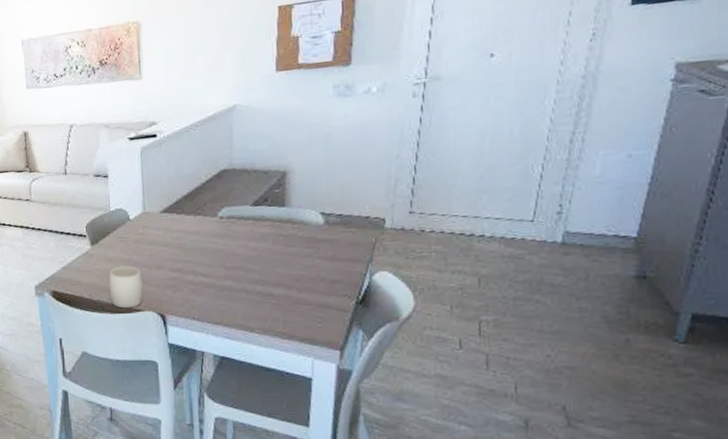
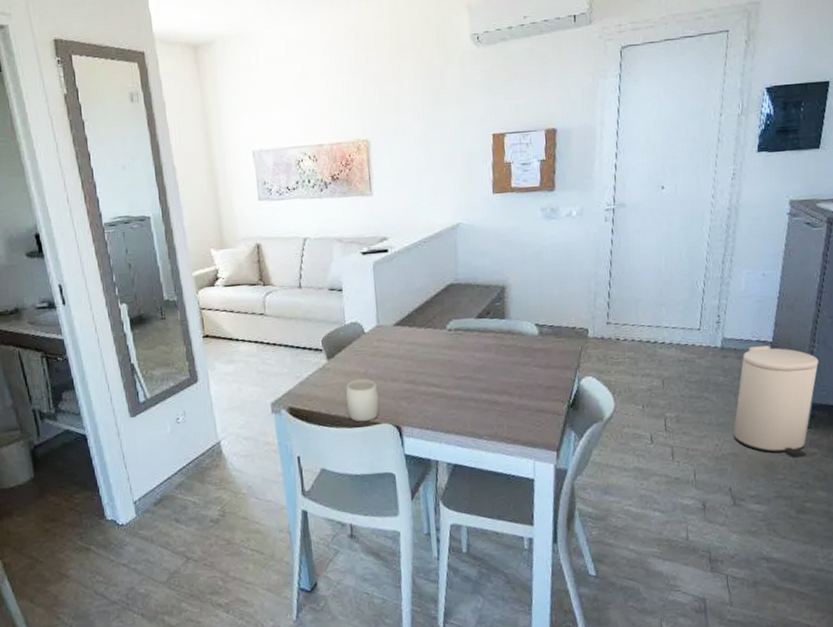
pedal bin: none [572,241,705,378] -> present [733,345,819,458]

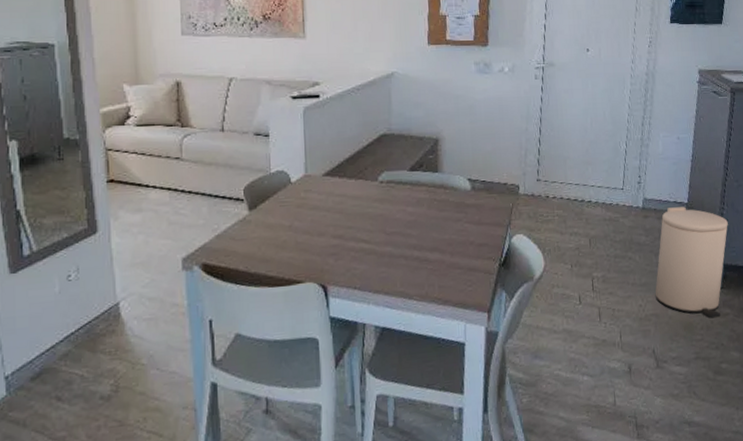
mug: present [345,379,380,422] -> none [267,233,304,281]

